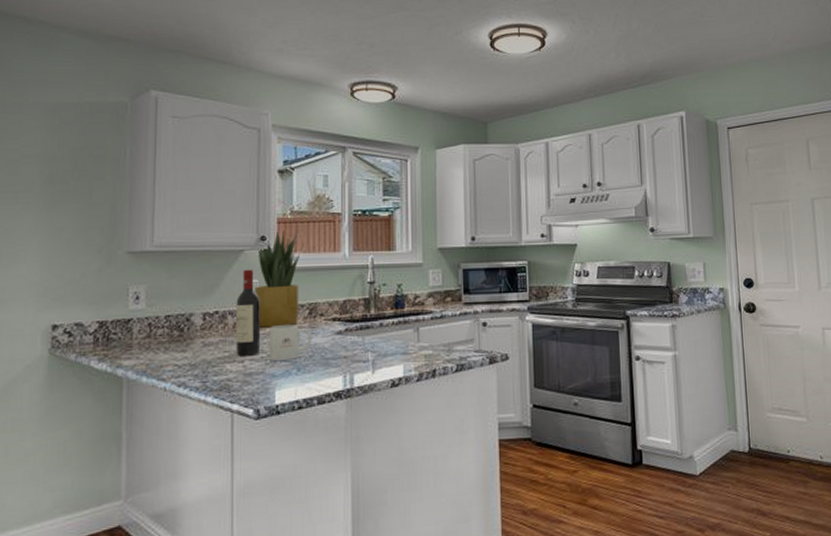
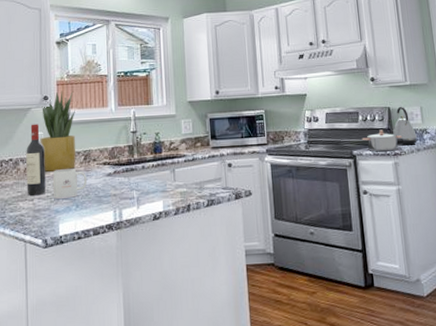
cooking pot: none [637,287,683,314] -> present [362,129,403,153]
kettle: none [671,261,699,306] -> present [392,106,418,146]

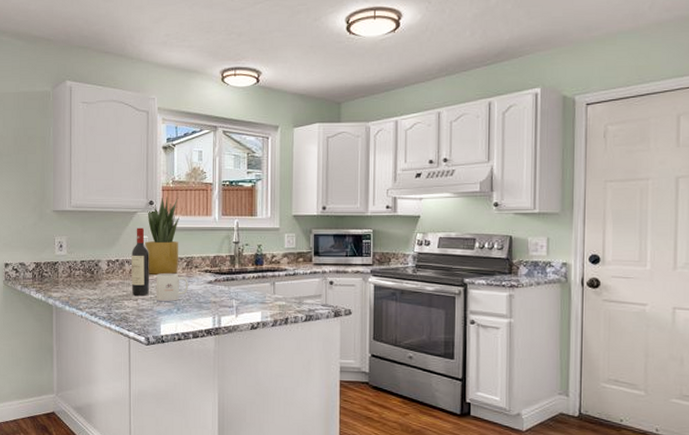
cooking pot: present [362,129,403,153] -> none [476,259,523,284]
kettle: present [392,106,418,146] -> none [511,235,540,278]

